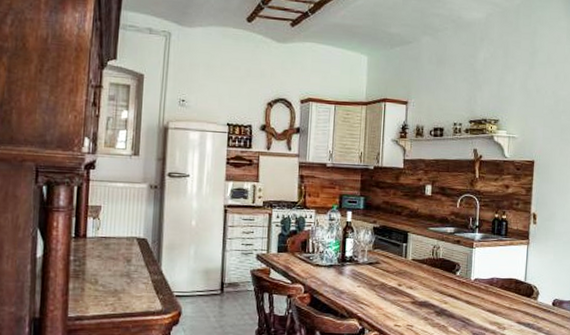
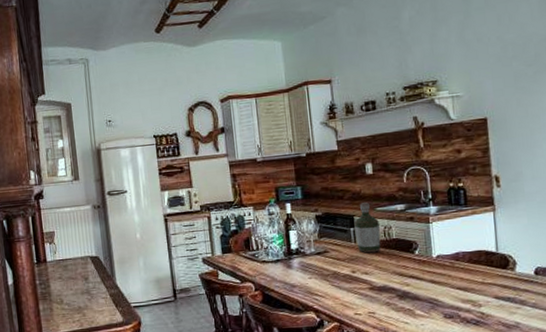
bottle: none [406,221,430,269] -> present [354,202,381,253]

